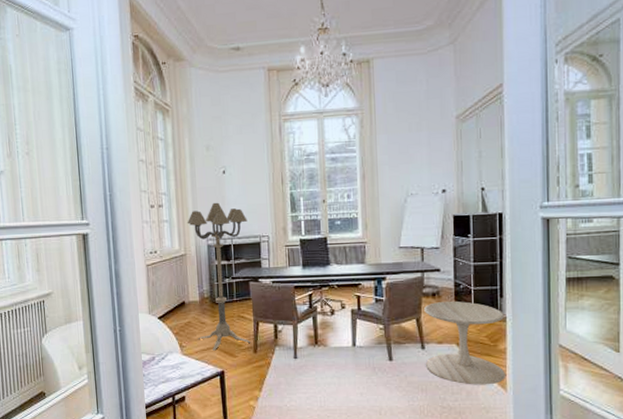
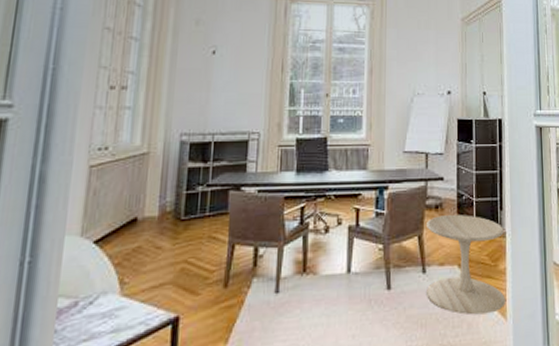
floor lamp: present [187,202,251,351] -> none [148,88,236,287]

